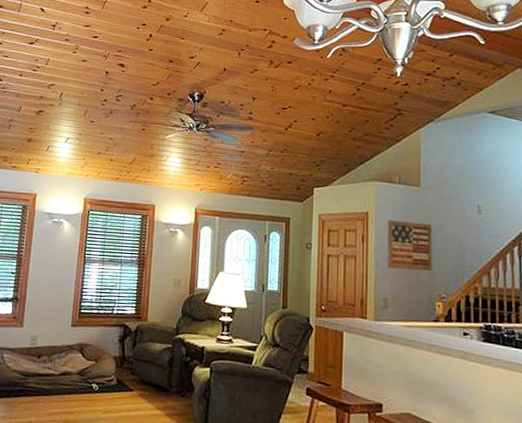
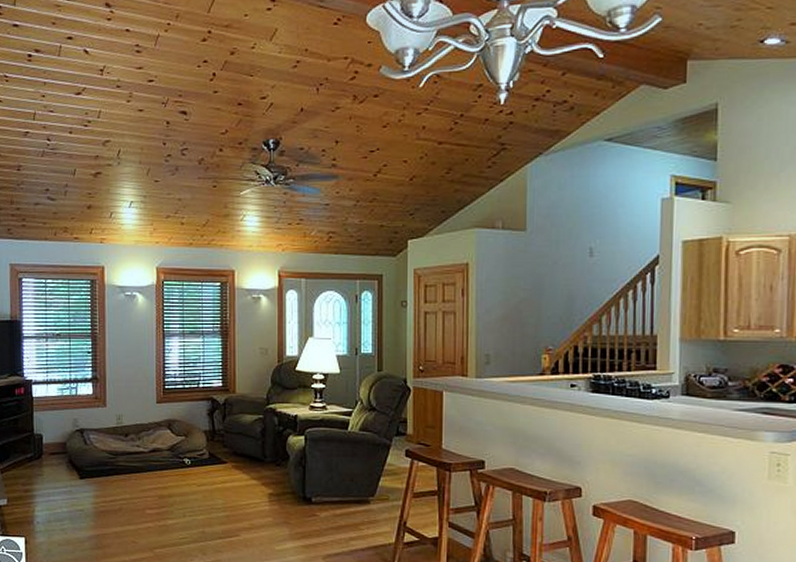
wall art: present [386,219,432,271] -> none [488,269,539,323]

